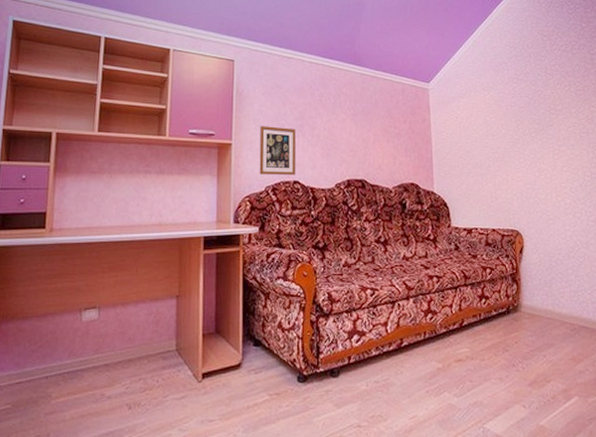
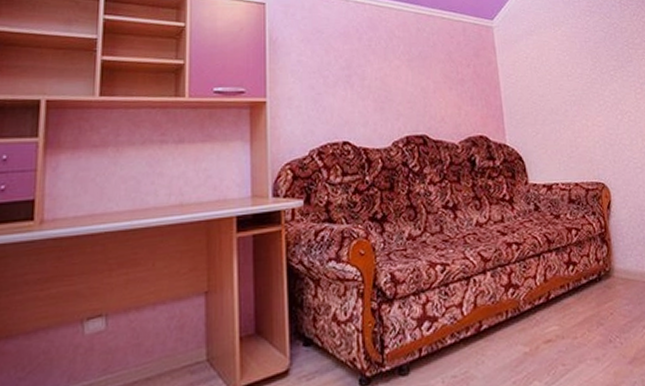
picture frame: present [259,126,296,175] -> none [300,78,345,137]

